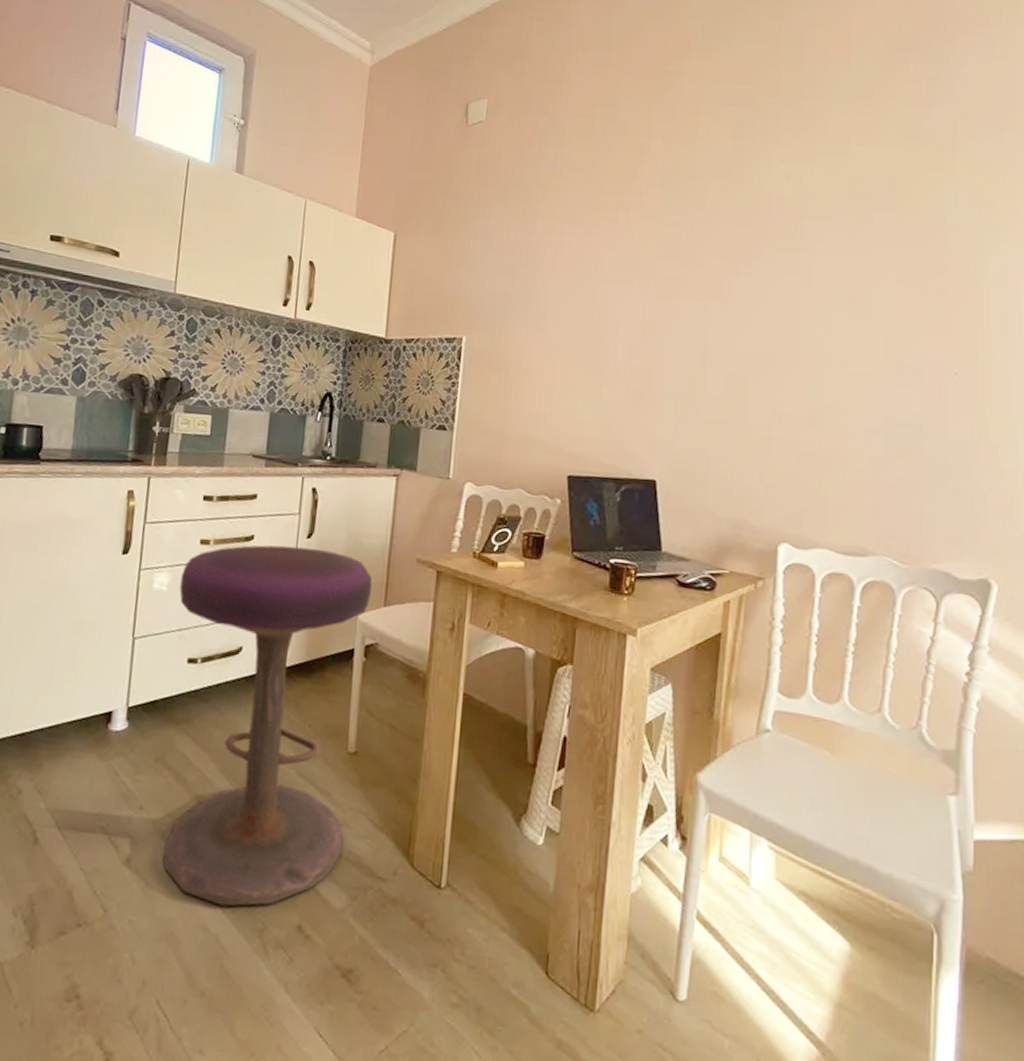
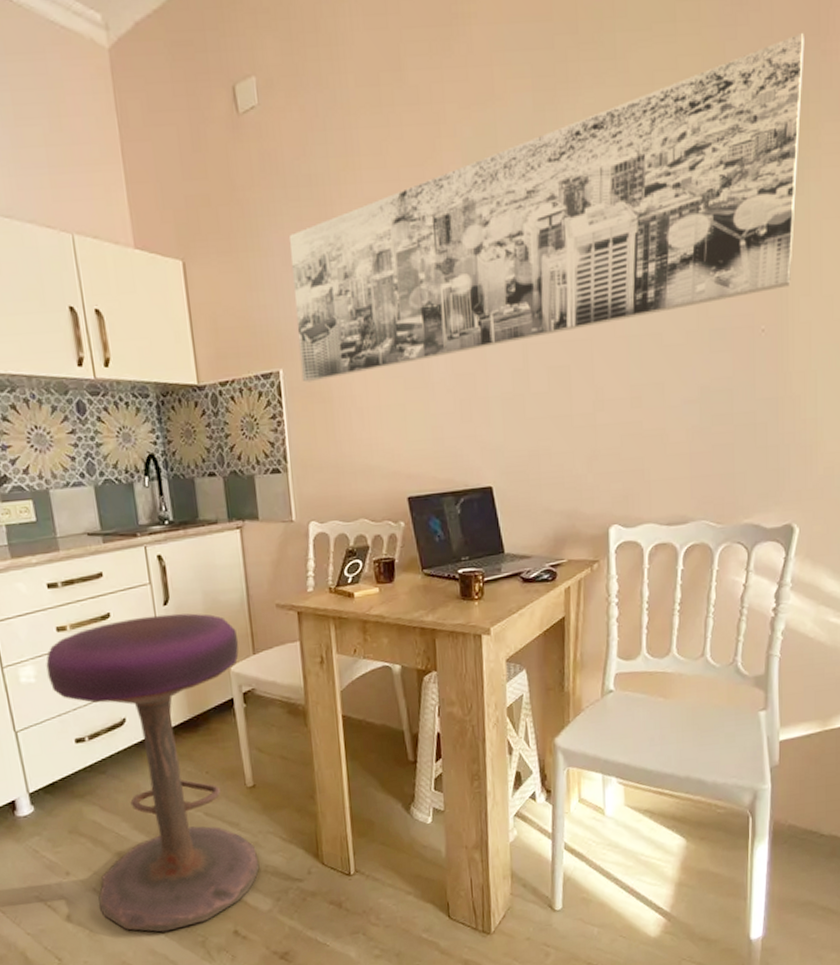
wall art: none [482,119,1000,352] -> present [288,33,805,383]

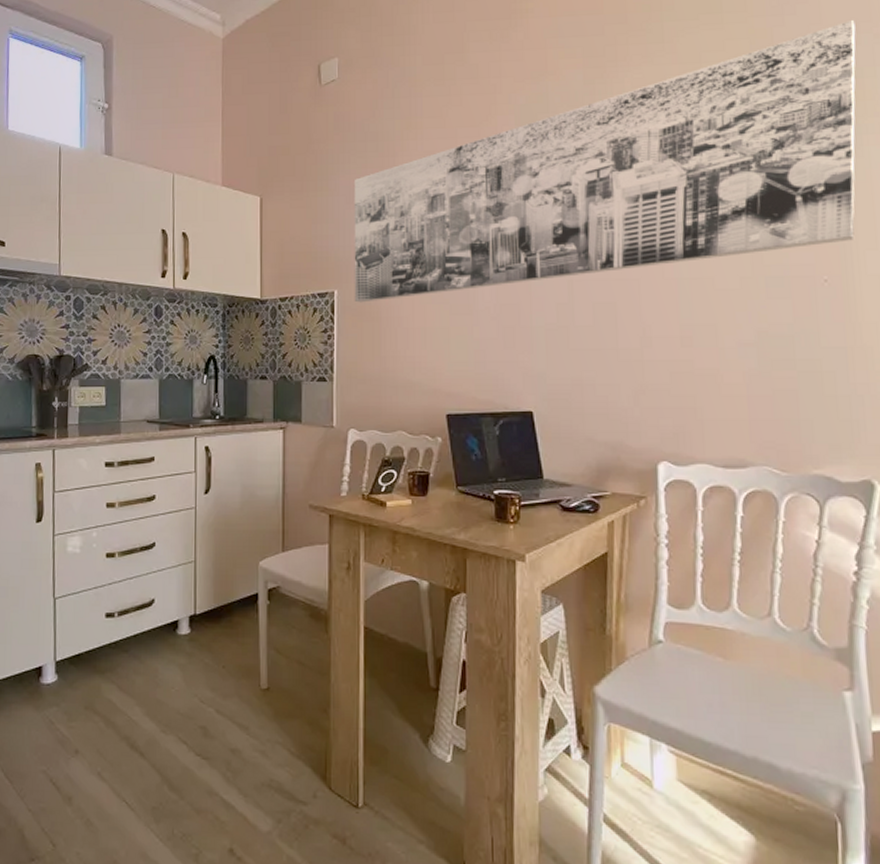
stool: present [46,613,260,932] -> none [92,502,270,836]

